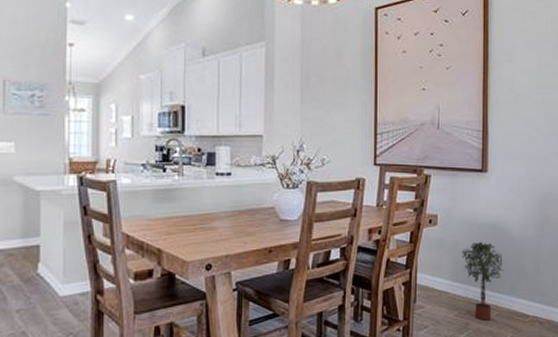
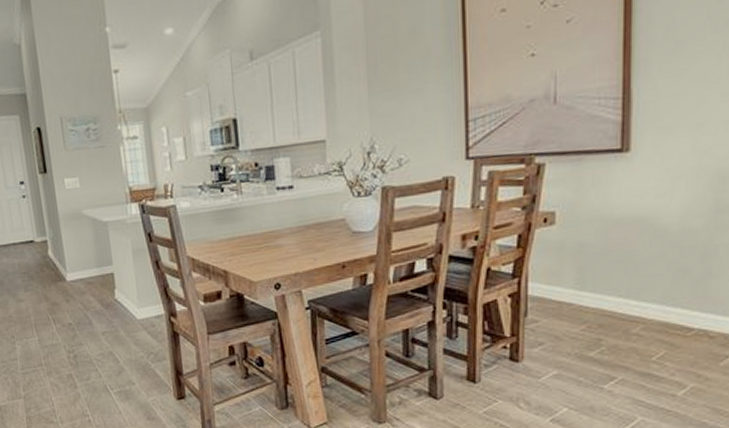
potted tree: present [462,242,504,320] -> none [591,240,654,335]

